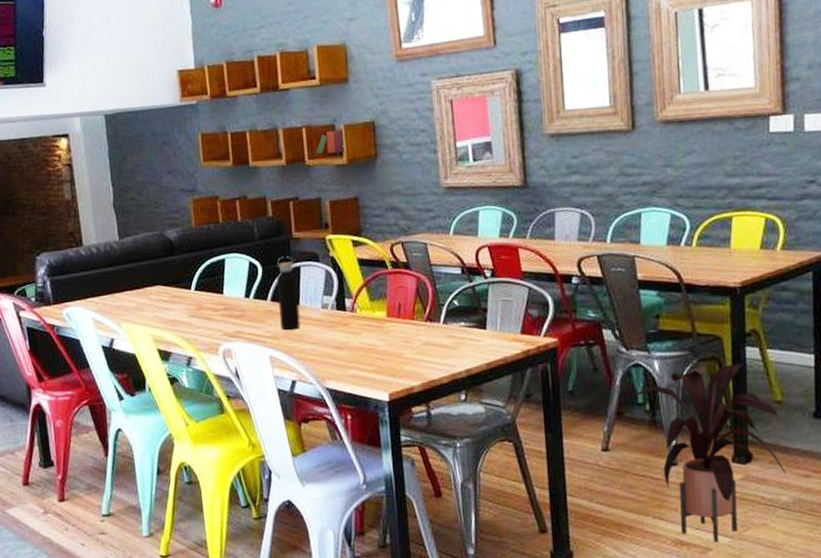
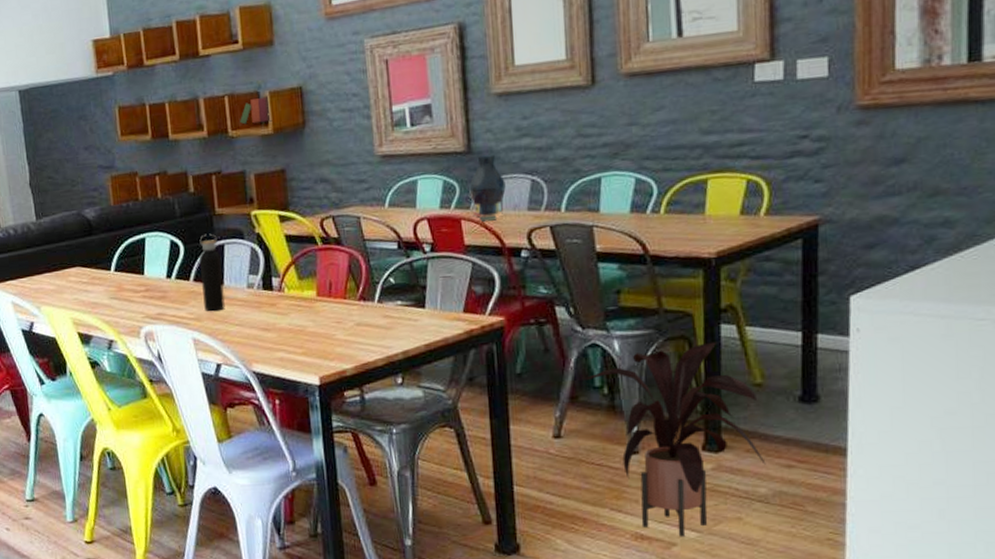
vase: none [525,189,558,250] -> present [469,154,506,222]

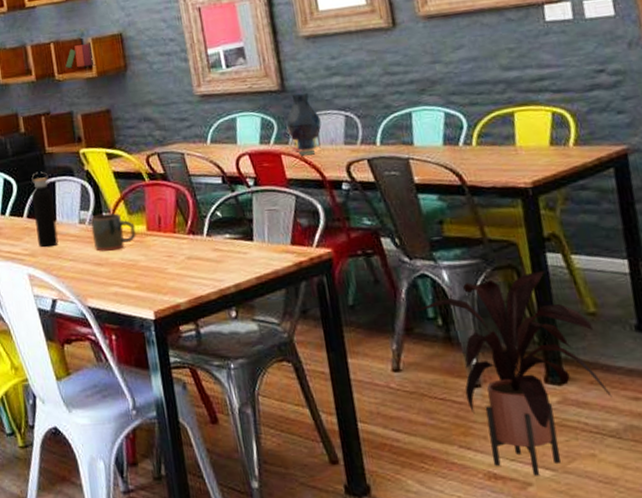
mug: none [259,277,306,316] -> present [90,213,136,251]

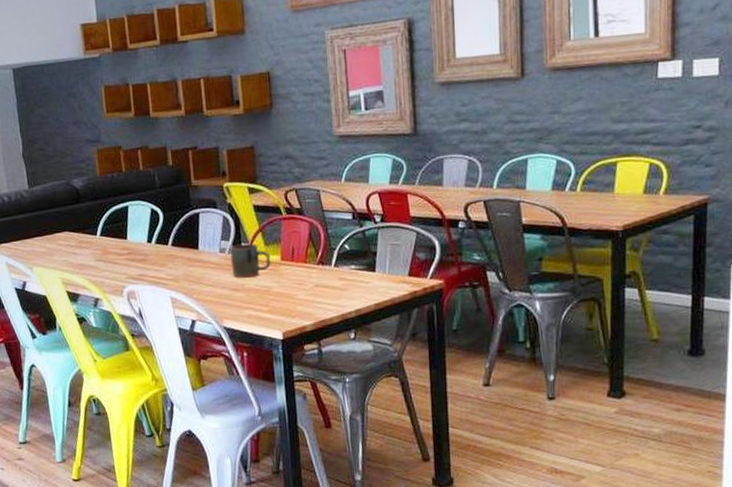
water bottle: present [31,171,59,247] -> none [177,203,200,273]
books: present [65,41,96,69] -> none [214,78,243,105]
vase: present [286,92,322,156] -> none [415,137,446,196]
house plant: present [416,271,612,476] -> none [510,303,660,471]

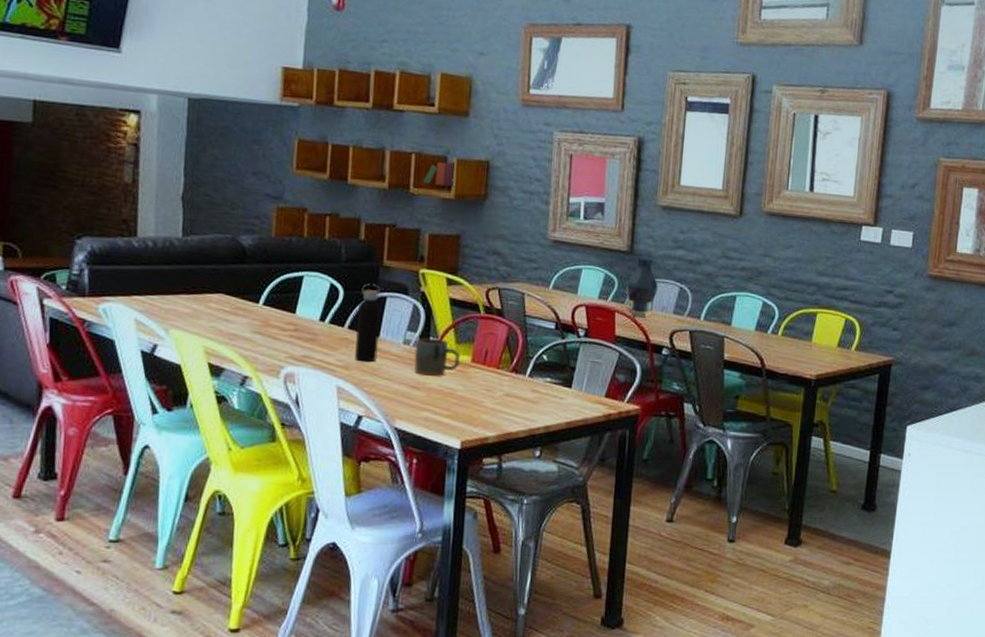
water bottle: none [177,203,200,273] -> present [355,283,381,362]
books: none [214,78,243,105] -> present [423,161,458,188]
vase: none [415,137,446,196] -> present [626,258,658,318]

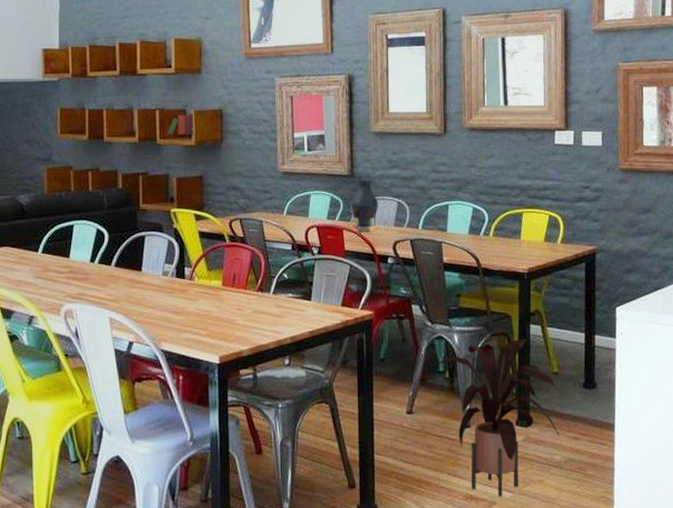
water bottle: present [355,283,381,362] -> none [122,225,141,294]
mug: present [414,337,460,376] -> none [173,267,212,301]
house plant: none [699,450,831,620] -> present [431,338,560,497]

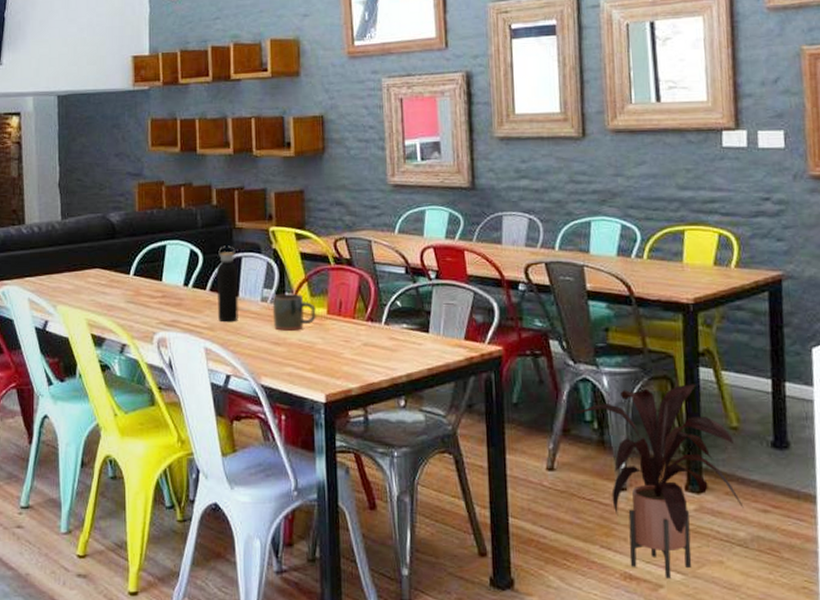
water bottle: none [122,225,141,294] -> present [217,245,238,321]
books: present [168,113,195,136] -> none [264,120,295,146]
mug: none [173,267,212,301] -> present [272,293,316,331]
vase: present [350,180,378,232] -> none [472,192,506,254]

